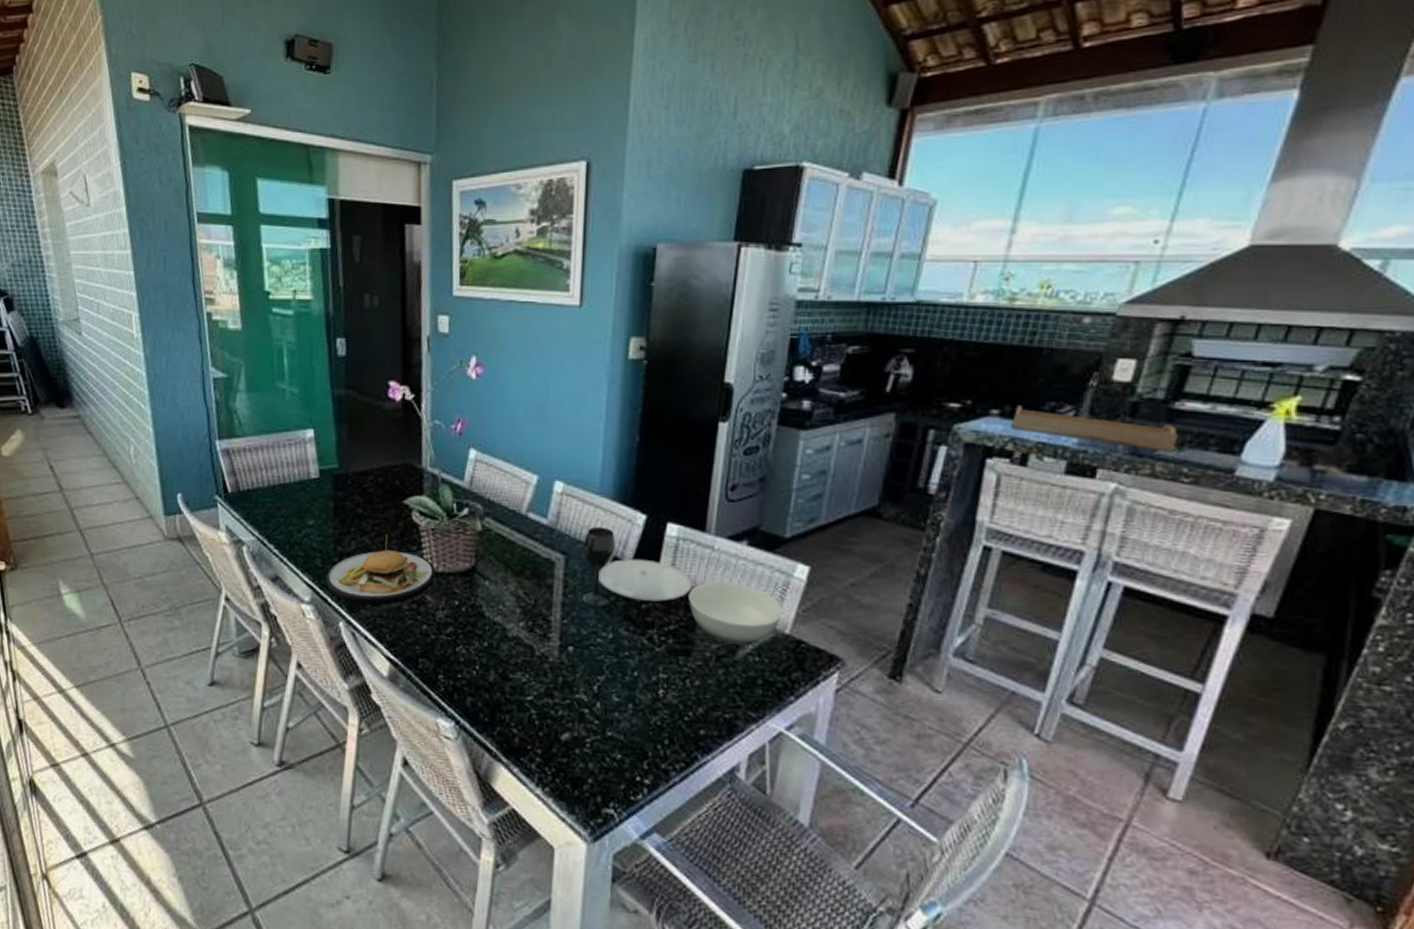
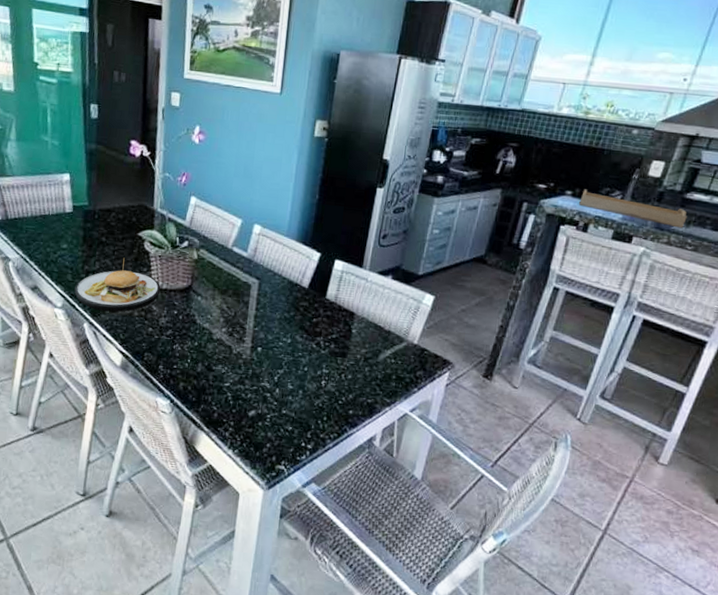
wine glass: present [581,526,616,607] -> none [269,260,297,320]
plate: present [598,558,692,602] -> none [282,285,351,318]
bowl: present [688,581,784,645] -> none [347,304,414,351]

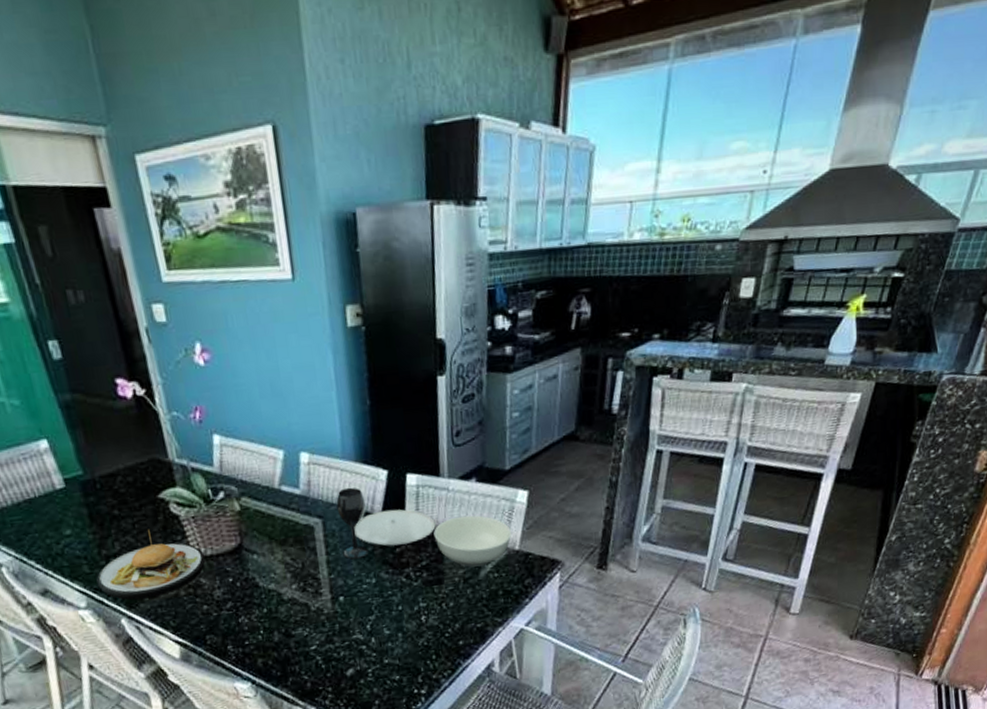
wine glass: none [269,260,297,320] -> present [336,487,369,559]
plate: none [282,285,351,318] -> present [354,509,436,546]
bowl: none [347,304,414,351] -> present [433,515,512,568]
serving tray: present [579,189,687,228] -> none [669,328,787,353]

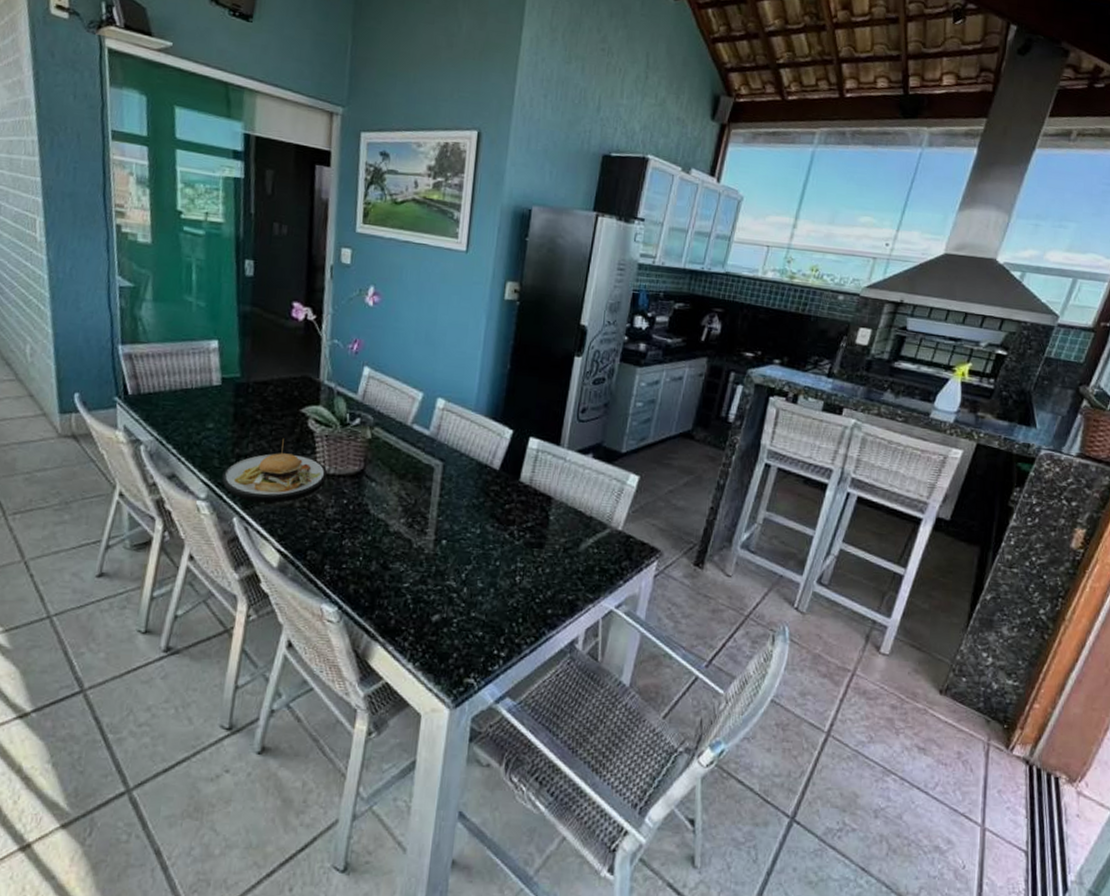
wine glass: present [336,487,369,559] -> none [455,438,487,507]
plate: present [354,509,436,546] -> none [470,466,547,503]
bowl: present [433,515,512,568] -> none [544,486,618,539]

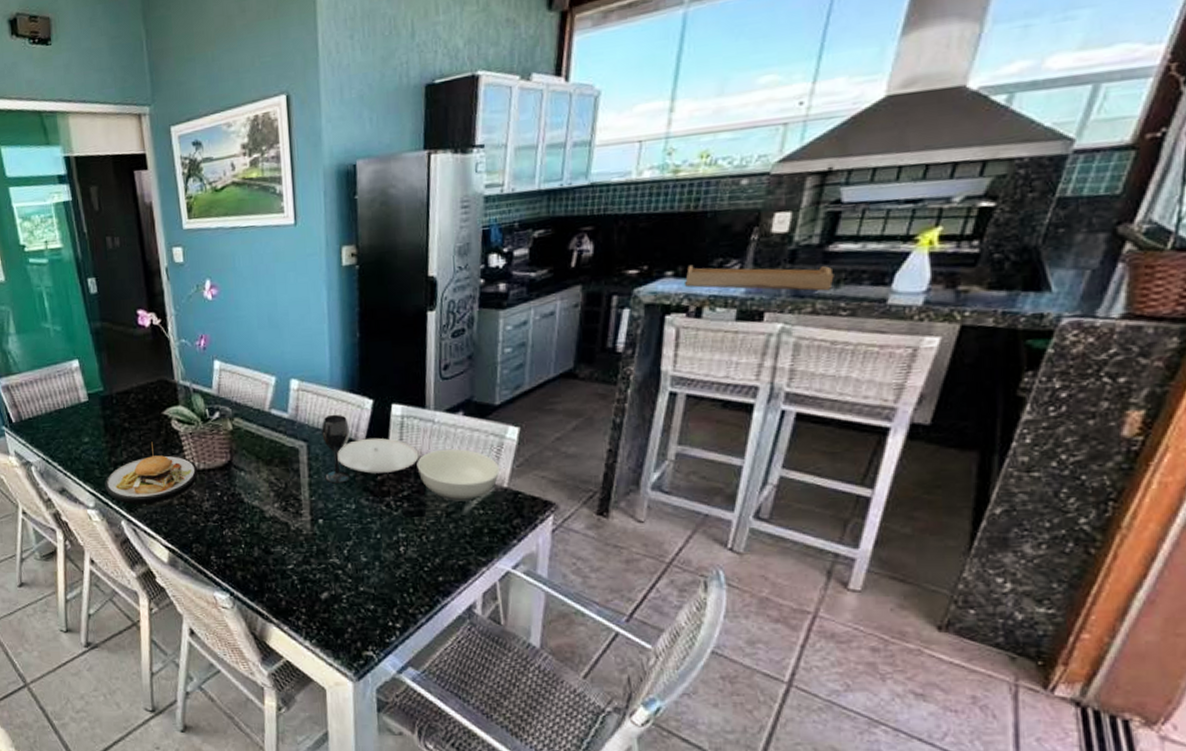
wine glass: none [455,438,487,507] -> present [321,414,350,484]
plate: none [470,466,547,503] -> present [337,438,419,474]
bowl: none [544,486,618,539] -> present [417,448,501,502]
serving tray: none [788,357,896,399] -> present [685,265,834,291]

